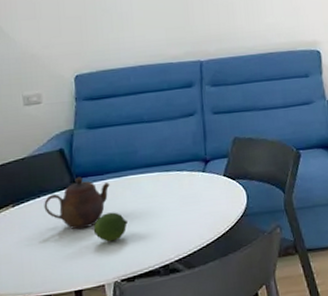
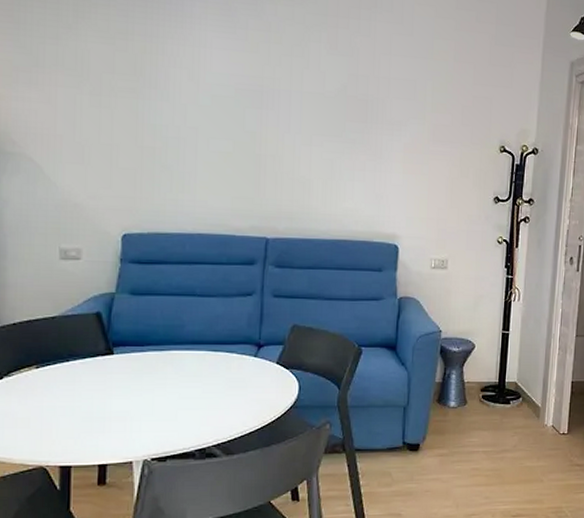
teapot: present [44,176,110,230] -> none [73,345,150,401]
fruit: present [93,212,127,242] -> none [126,387,165,418]

